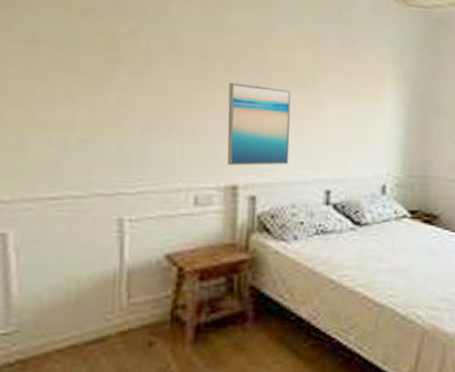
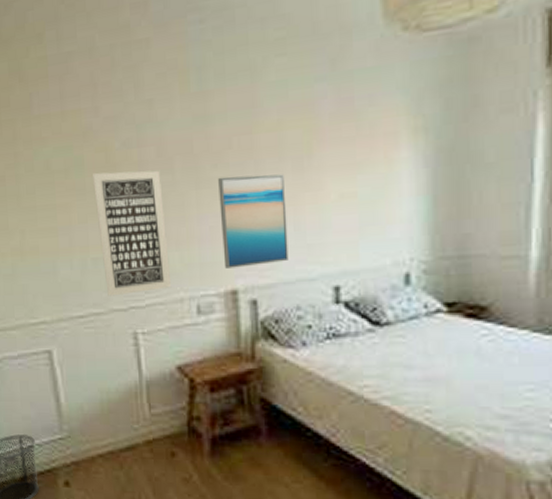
wall art: none [88,52,170,180] -> present [93,170,172,296]

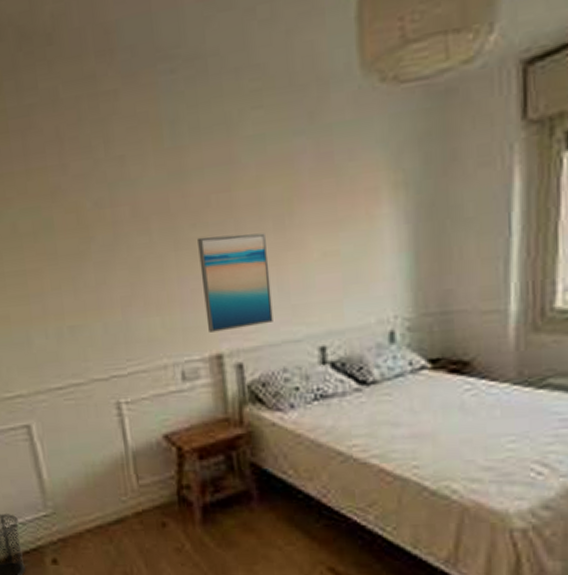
wall art: present [93,170,172,296] -> none [64,231,154,366]

